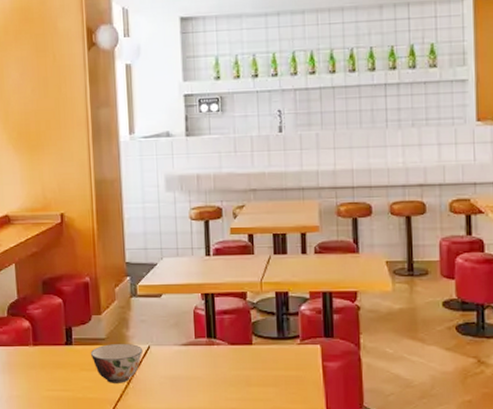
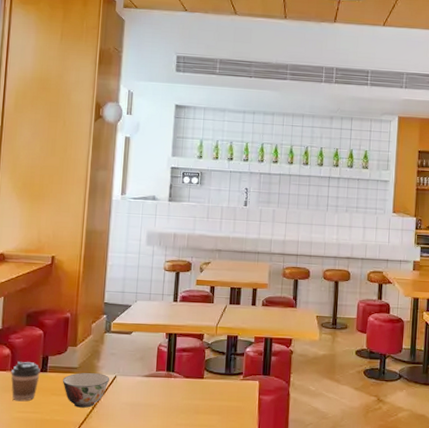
coffee cup: none [34,335,65,379] -> present [11,362,41,402]

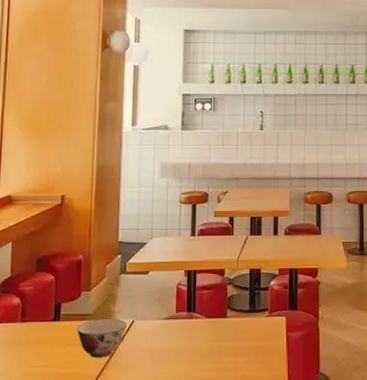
coffee cup: present [11,362,41,402] -> none [21,311,53,355]

